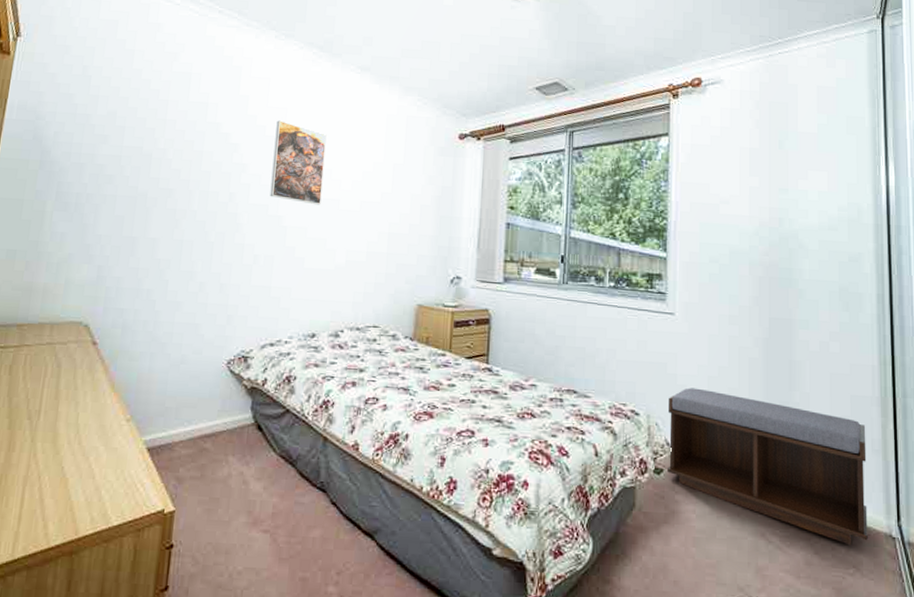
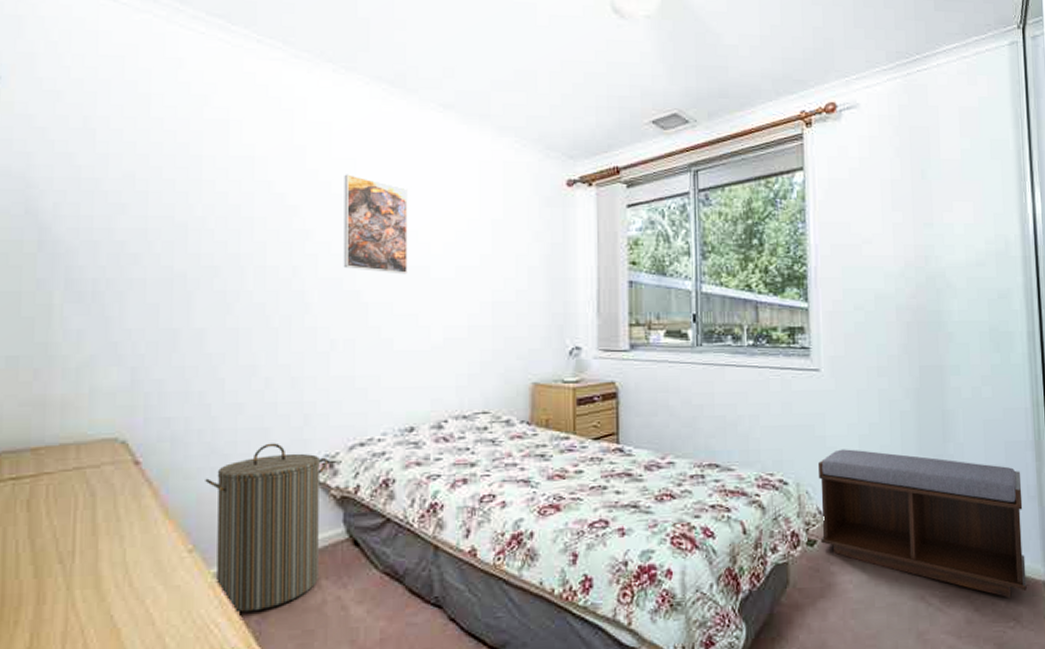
laundry hamper: none [145,336,244,477] -> present [205,443,329,613]

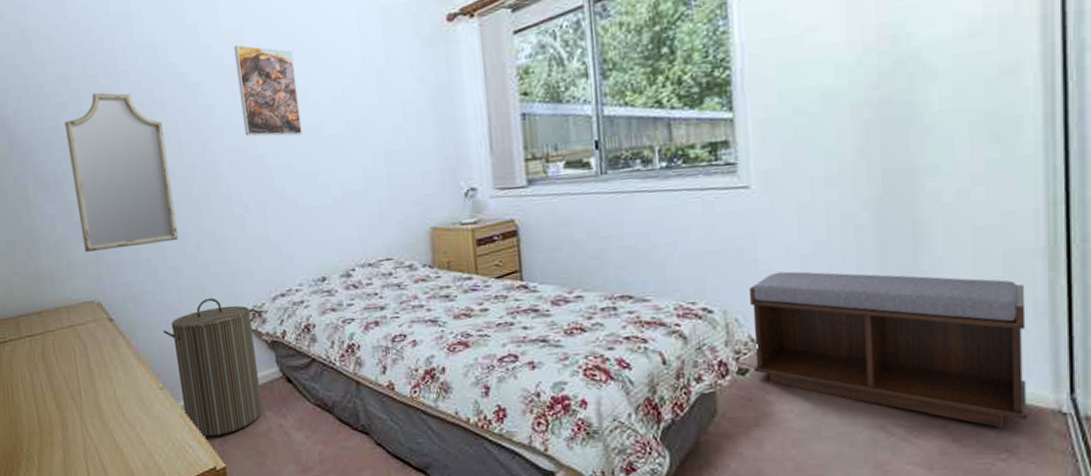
home mirror: none [117,199,247,378] -> present [64,92,179,252]

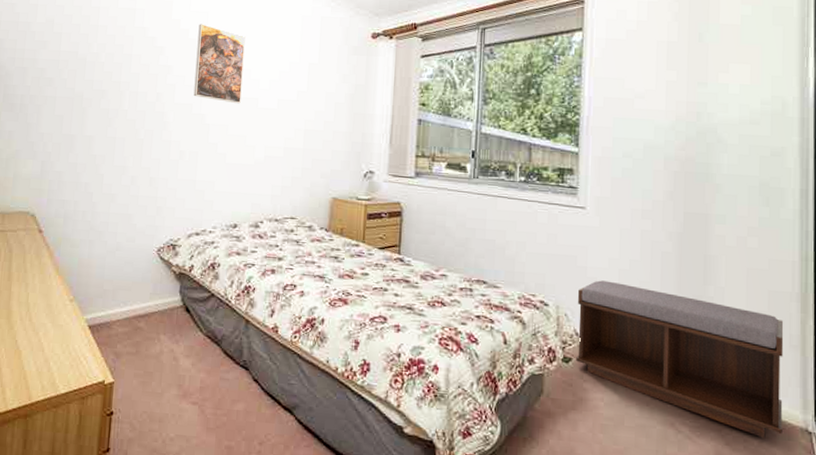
home mirror: present [64,92,179,252] -> none [32,38,126,172]
laundry hamper: present [163,297,263,437] -> none [85,226,172,352]

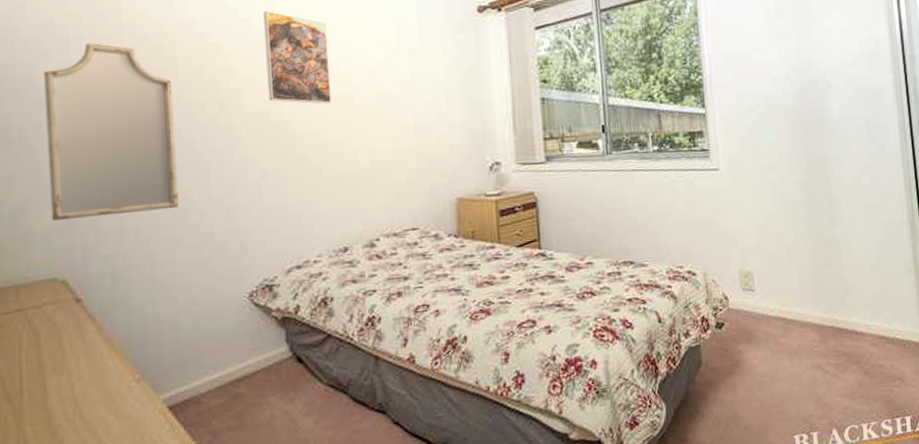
home mirror: none [32,38,126,172] -> present [43,43,180,220]
bench: present [576,280,784,439] -> none [722,239,908,361]

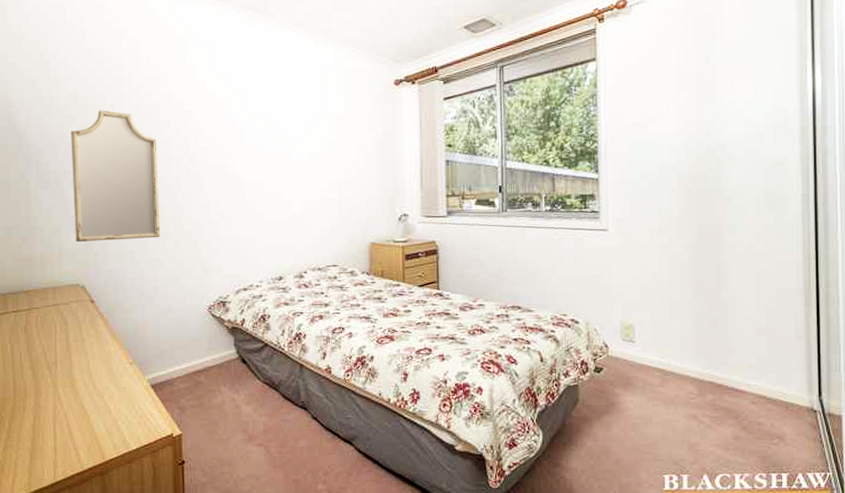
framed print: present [263,11,331,104] -> none [224,84,273,161]

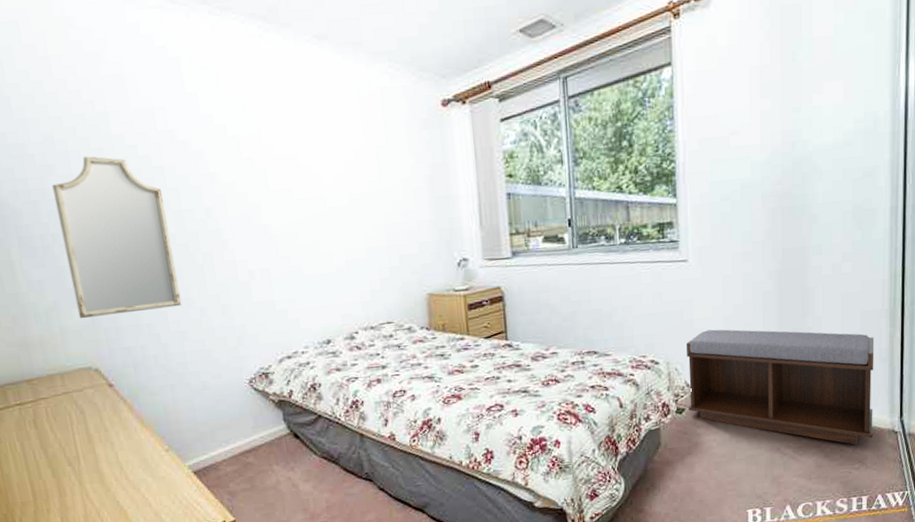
bench: none [605,295,791,420] -> present [687,329,875,445]

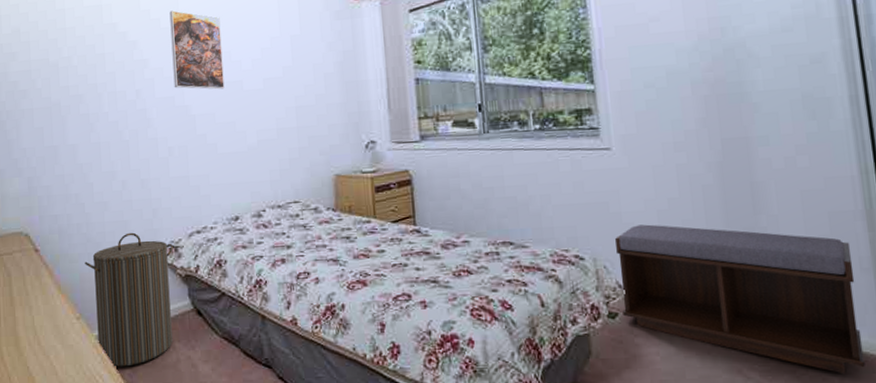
home mirror: present [52,156,182,318] -> none [13,45,107,186]
laundry hamper: none [167,361,271,494] -> present [84,232,174,367]
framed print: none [236,116,306,207] -> present [169,10,225,90]

